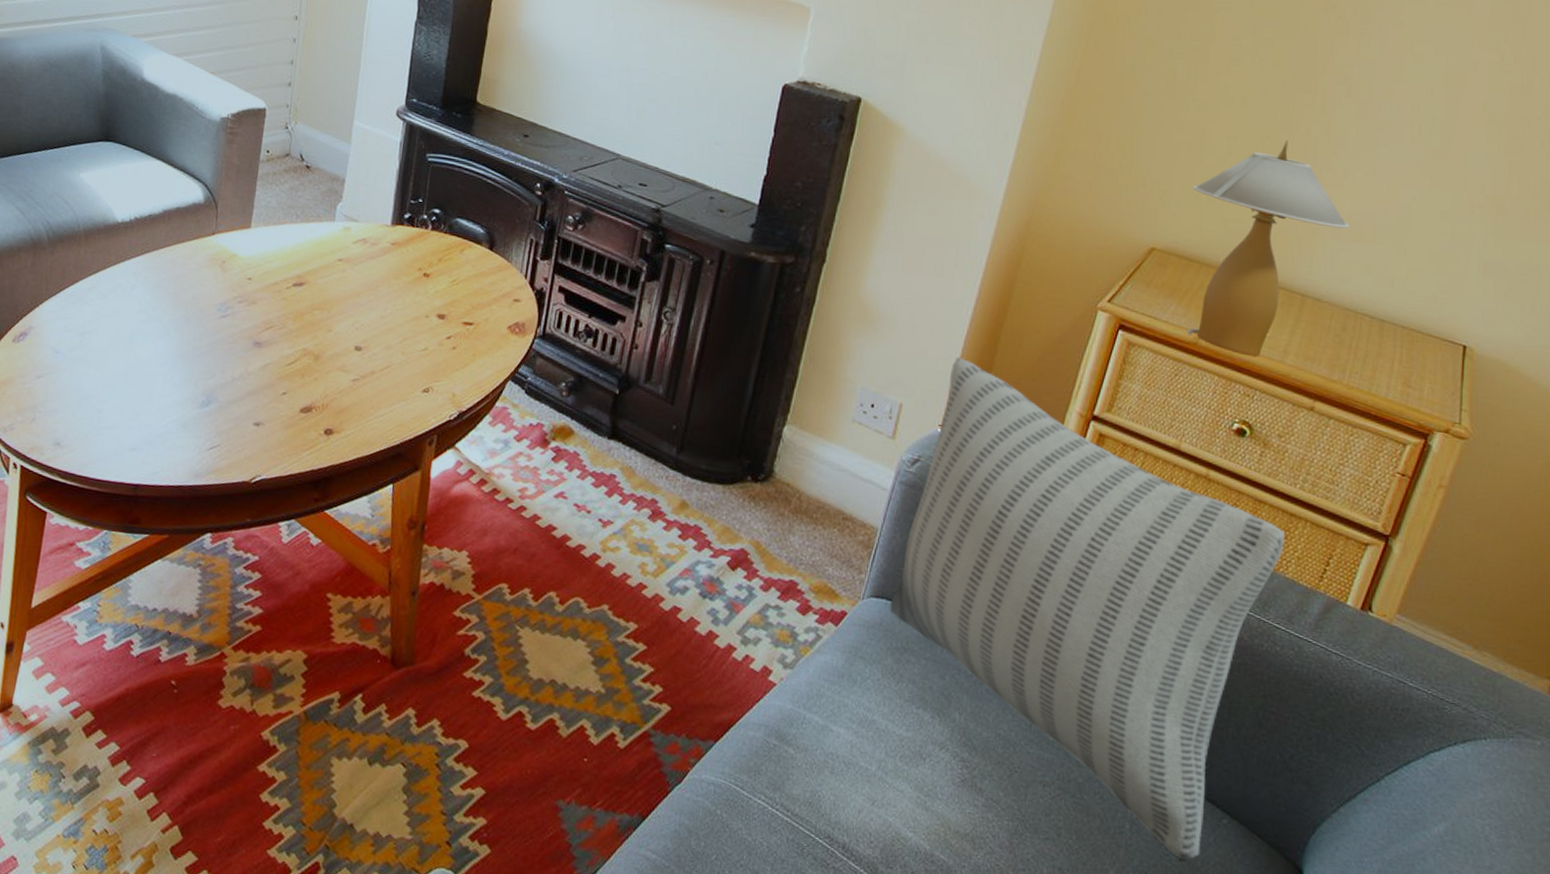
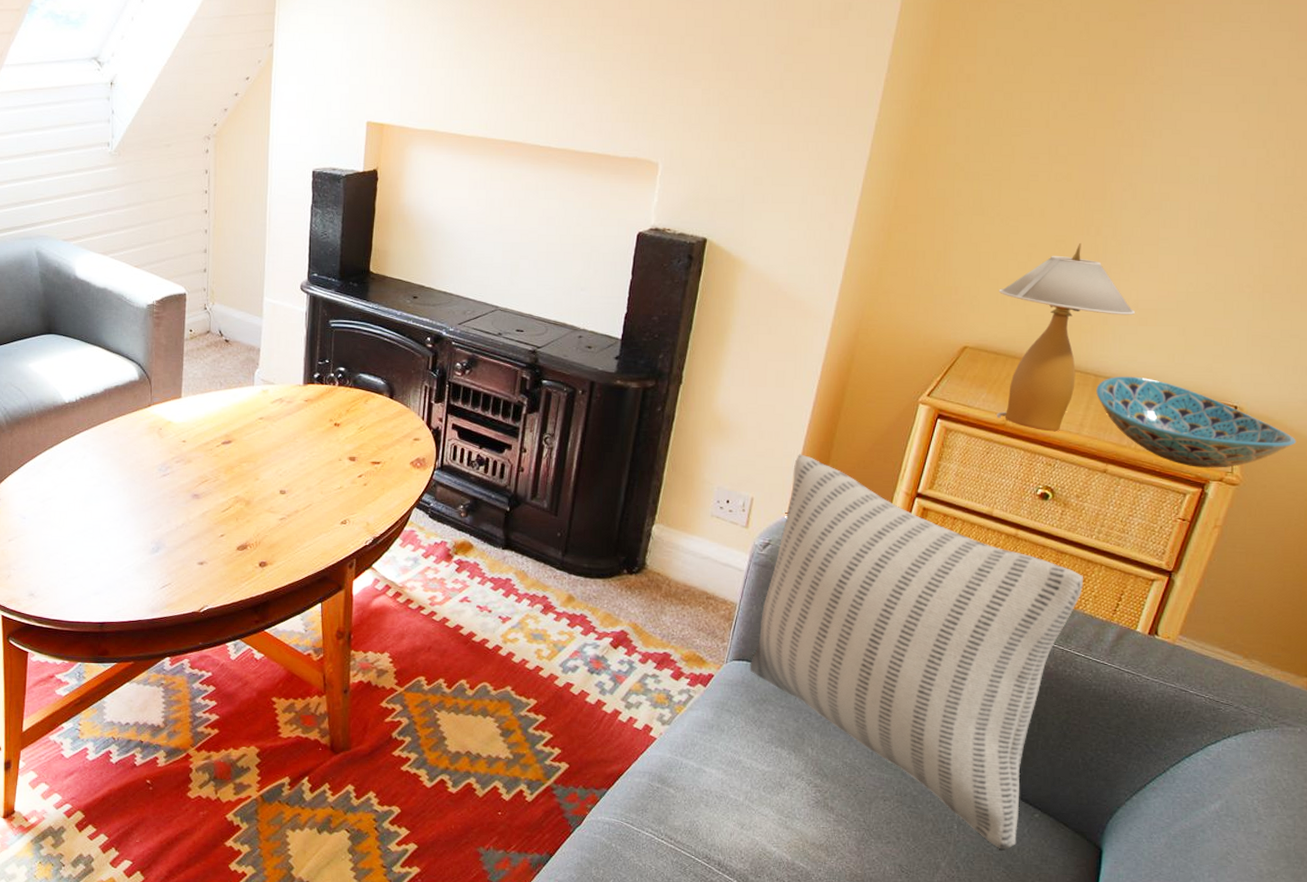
bowl: none [1303,298,1535,417] -> present [1096,376,1297,468]

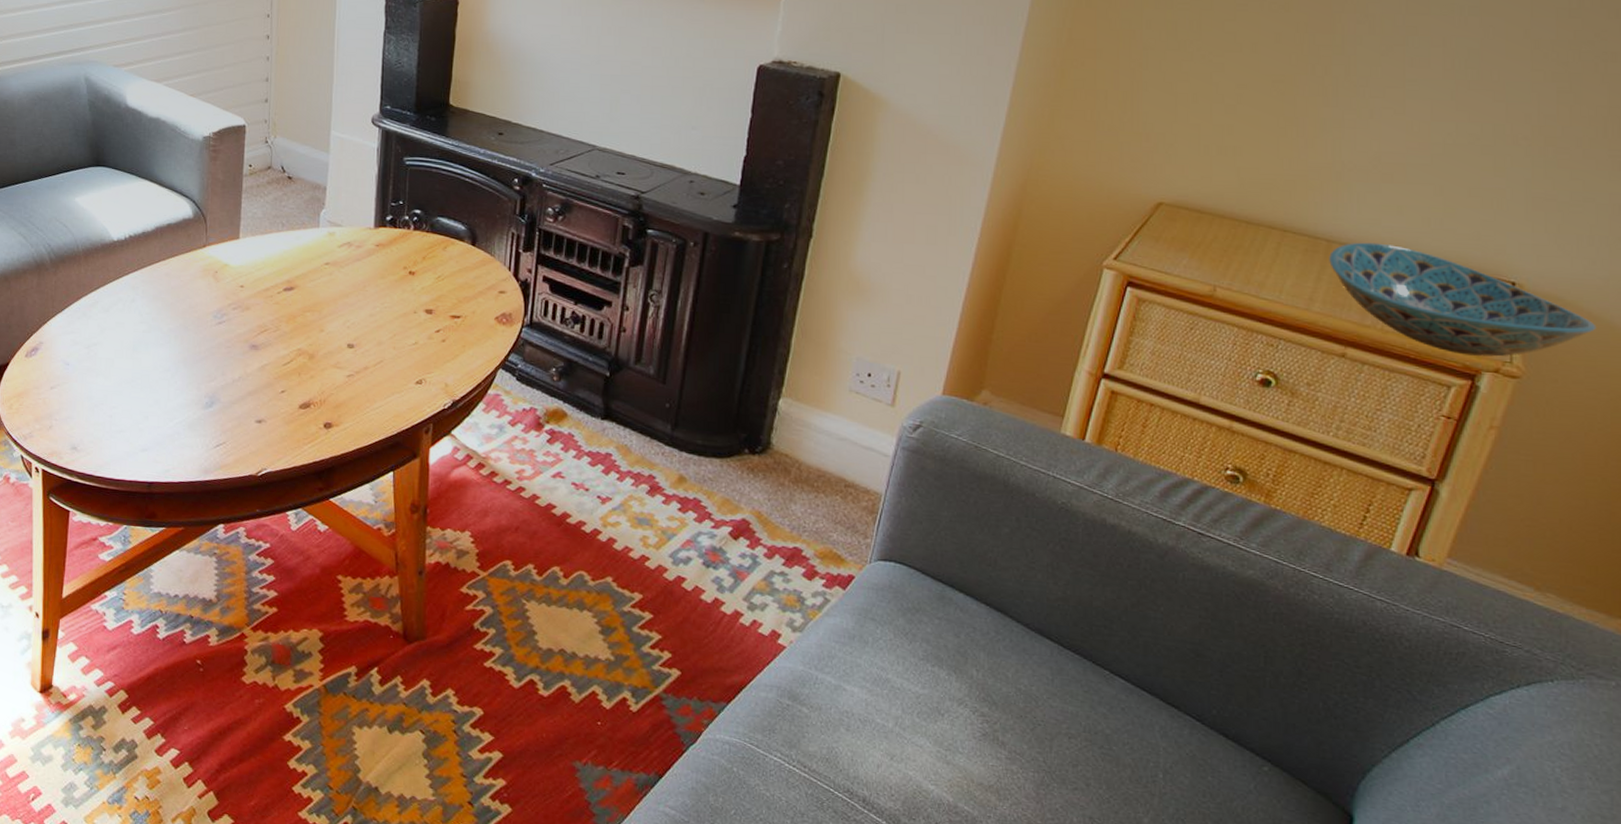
pillow: present [750,454,1083,850] -> none [898,323,1318,808]
table lamp: present [996,243,1136,432] -> none [1201,84,1378,306]

